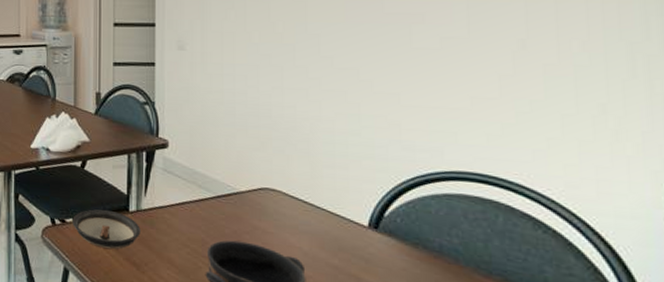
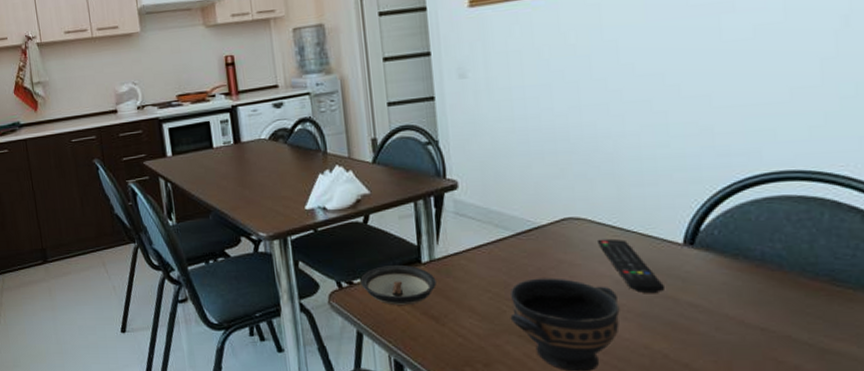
remote control: none [289,211,350,270] -> present [596,238,666,293]

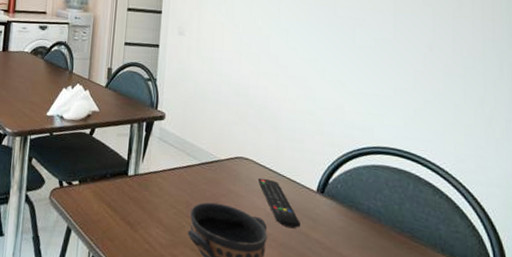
saucer: present [360,264,436,306] -> none [78,173,137,211]

